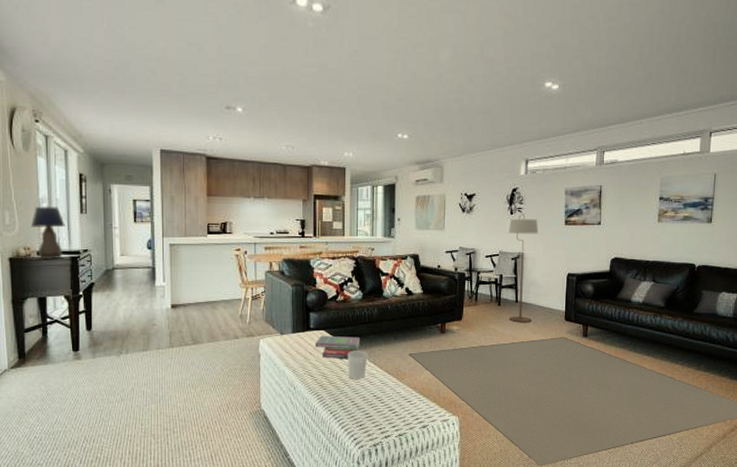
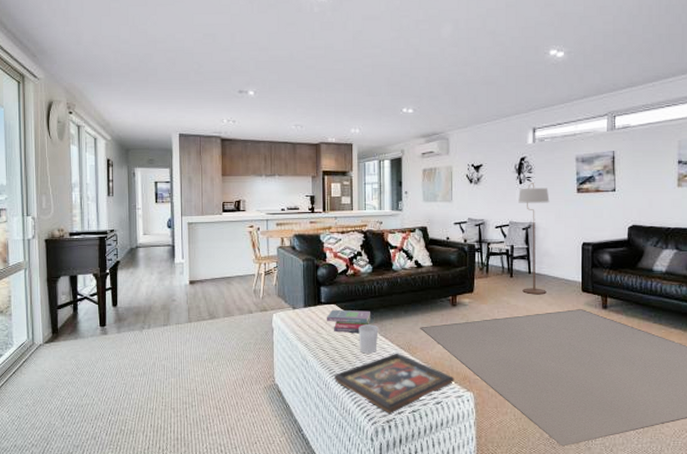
table lamp: present [30,205,65,260] -> none [64,189,94,240]
decorative tray: none [322,378,441,437] -> present [334,353,455,414]

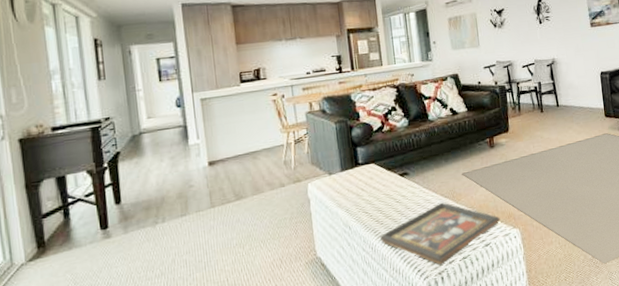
books: present [326,309,370,334] -> none [365,164,412,192]
candle holder: present [359,324,379,354] -> none [400,178,422,209]
floor lamp: present [518,183,550,295] -> none [540,22,575,126]

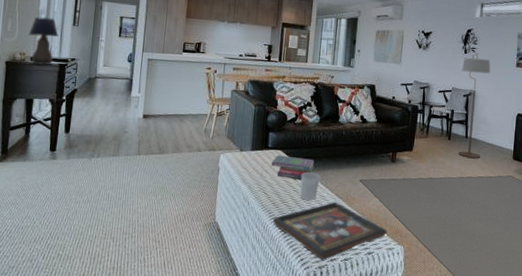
table lamp: none [41,76,82,136] -> present [28,16,59,65]
books: none [365,164,412,192] -> present [271,155,314,181]
candle holder: none [400,178,422,209] -> present [300,172,320,201]
floor lamp: none [540,22,575,126] -> present [458,53,491,159]

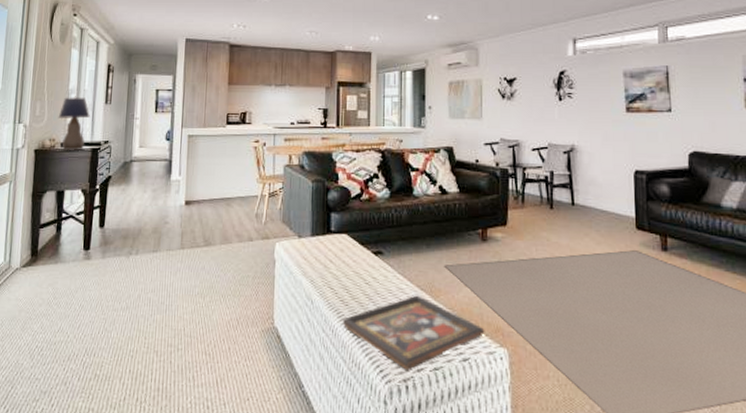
books: present [271,155,314,181] -> none [335,240,387,270]
candle holder: present [300,172,320,201] -> none [372,259,396,295]
floor lamp: present [458,53,491,159] -> none [558,100,595,231]

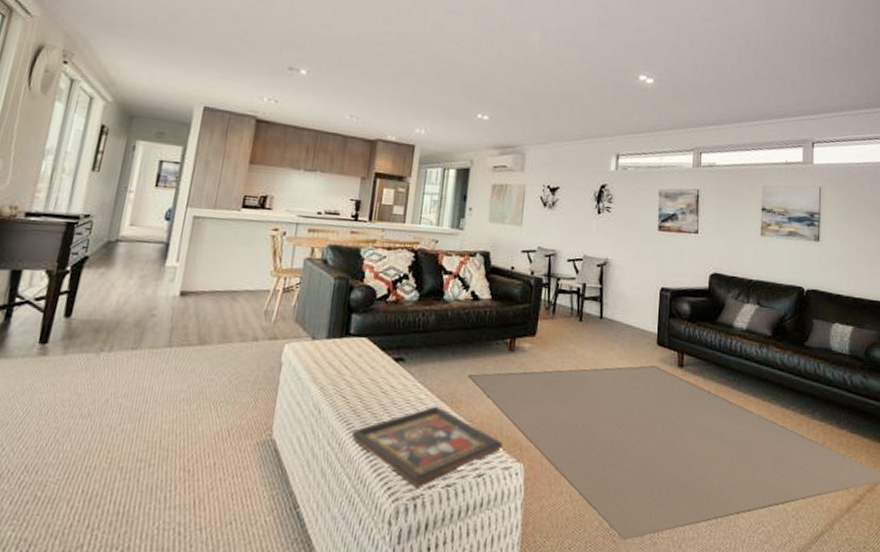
table lamp: present [58,96,90,151] -> none [23,158,70,223]

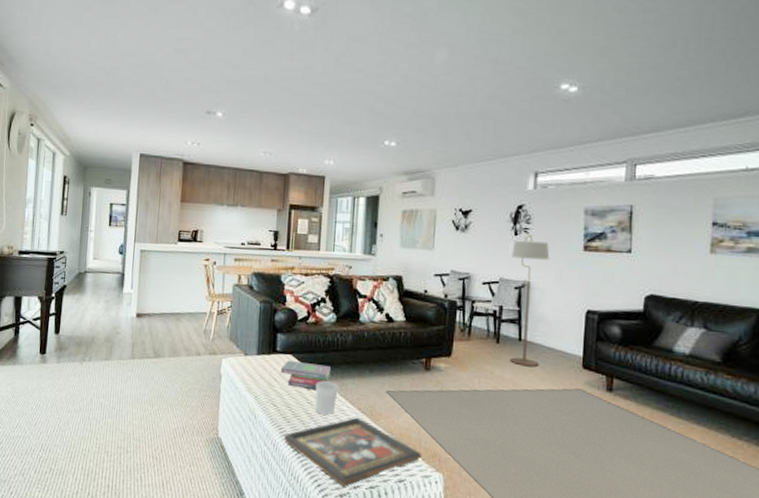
books: none [352,344,410,378] -> present [280,360,330,391]
candle holder: none [390,366,418,406] -> present [315,381,339,416]
floor lamp: none [592,214,629,345] -> present [510,235,550,367]

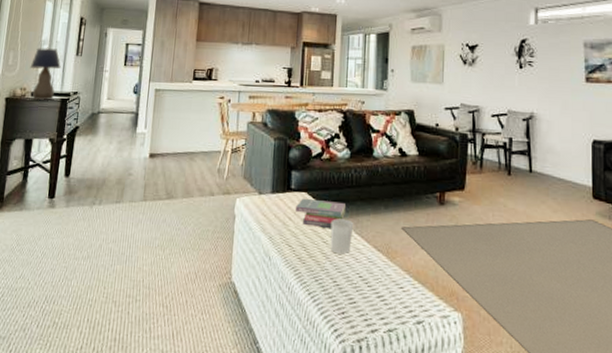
table lamp: none [15,206,46,259] -> present [30,47,61,101]
decorative tray: present [284,417,422,487] -> none [299,255,440,331]
floor lamp: present [510,235,550,367] -> none [518,68,554,199]

